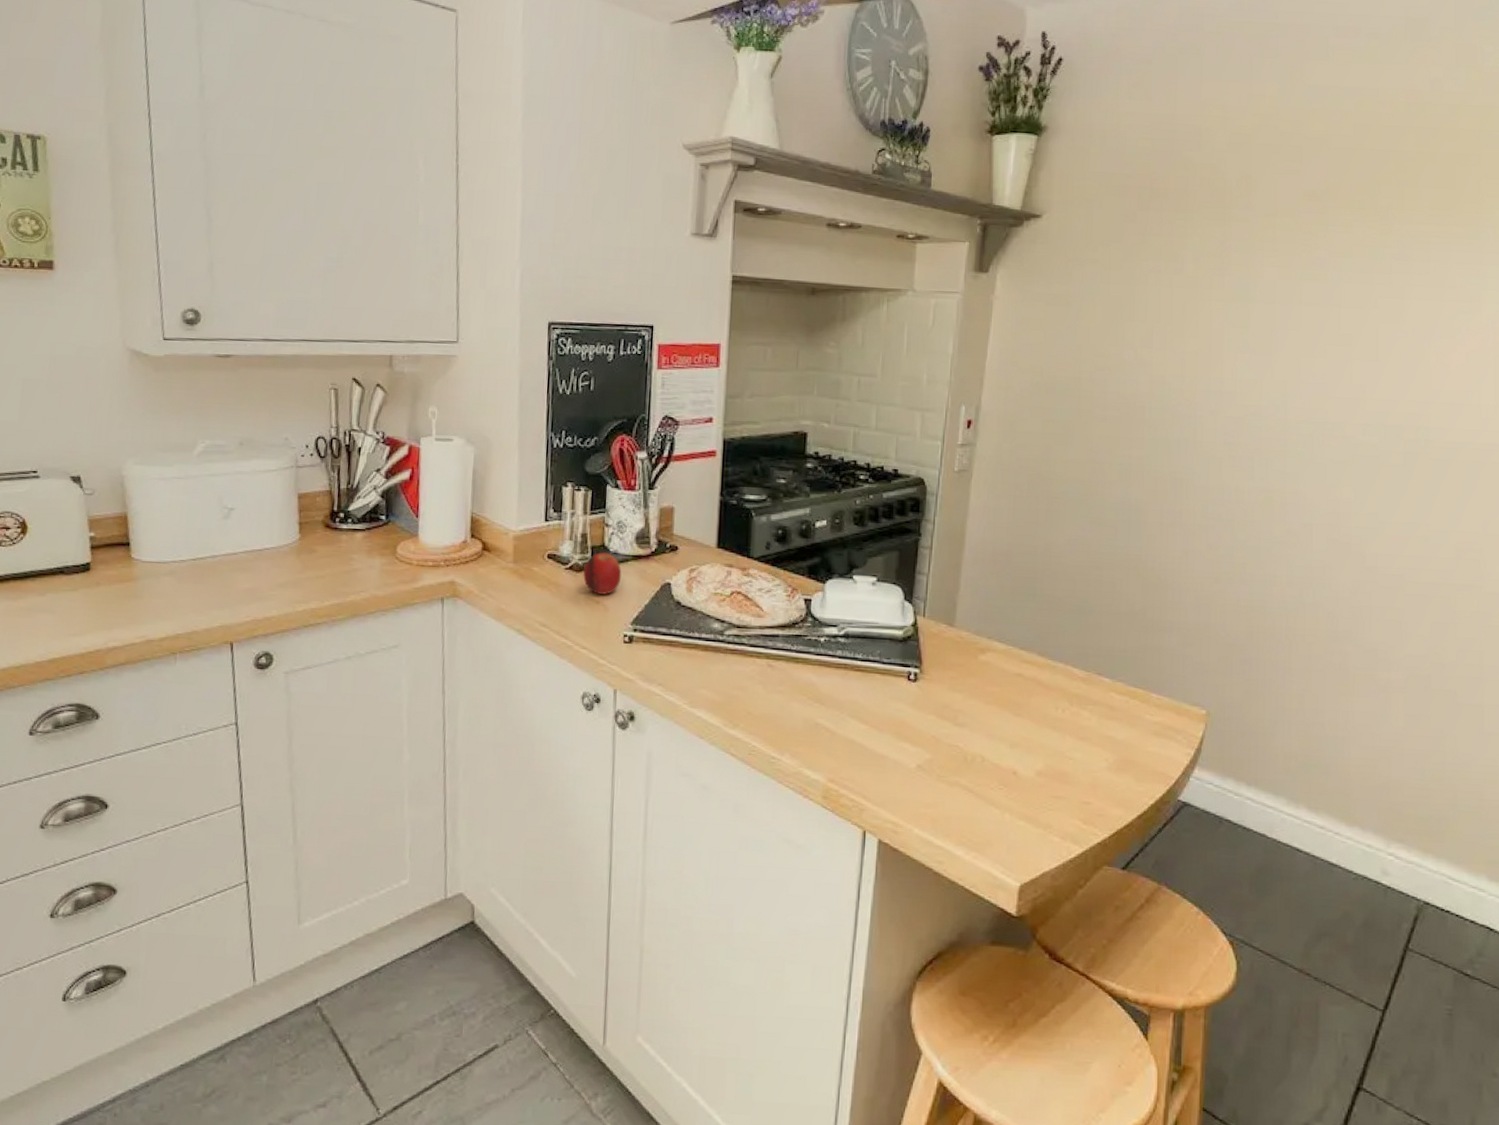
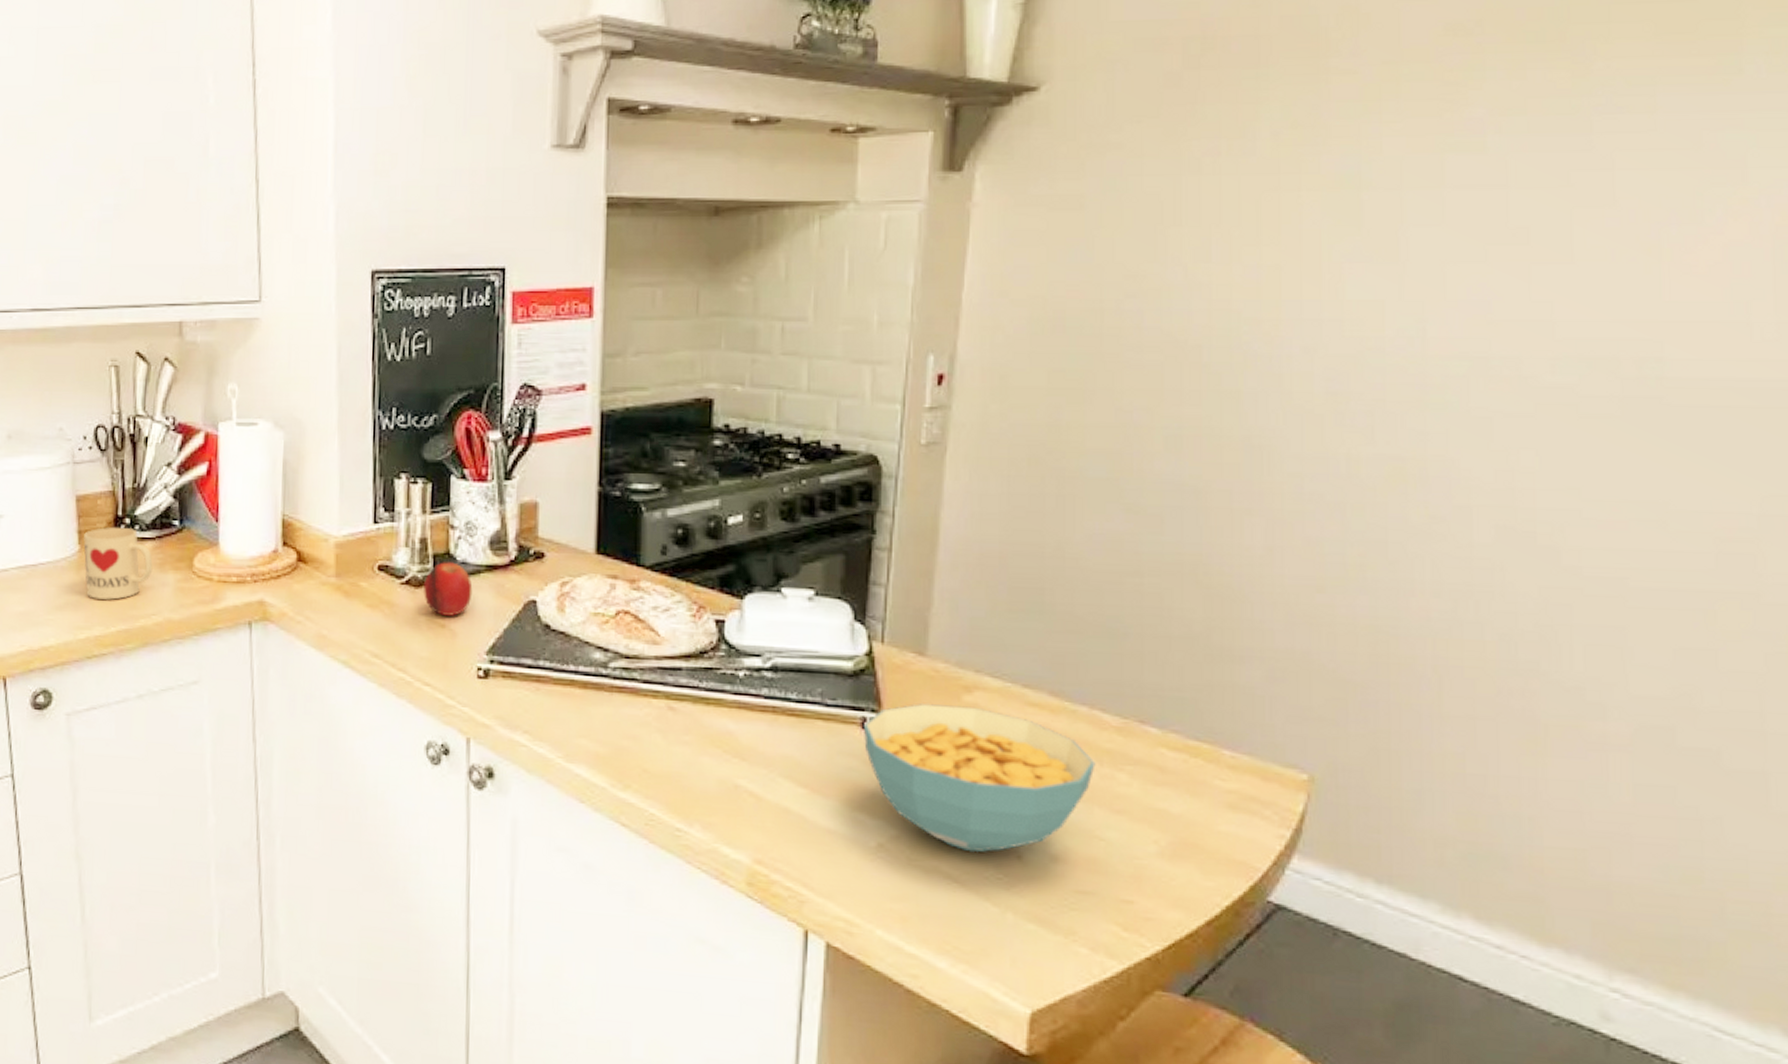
mug: none [303,520,363,579] -> present [83,527,153,600]
cereal bowl: none [908,661,1068,770] -> present [863,704,1096,853]

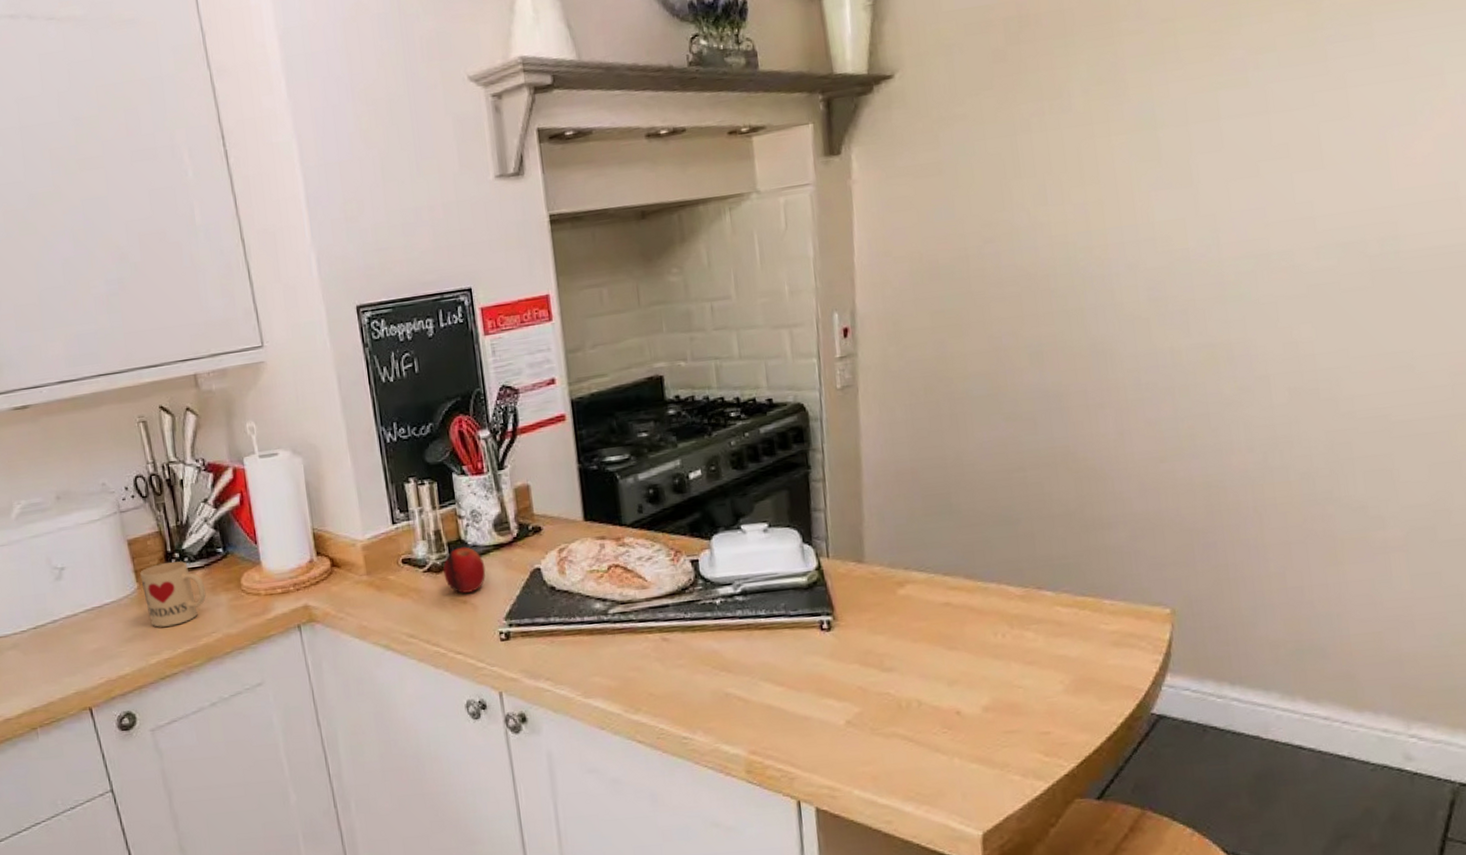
cereal bowl: present [863,704,1096,853] -> none [821,598,1008,715]

